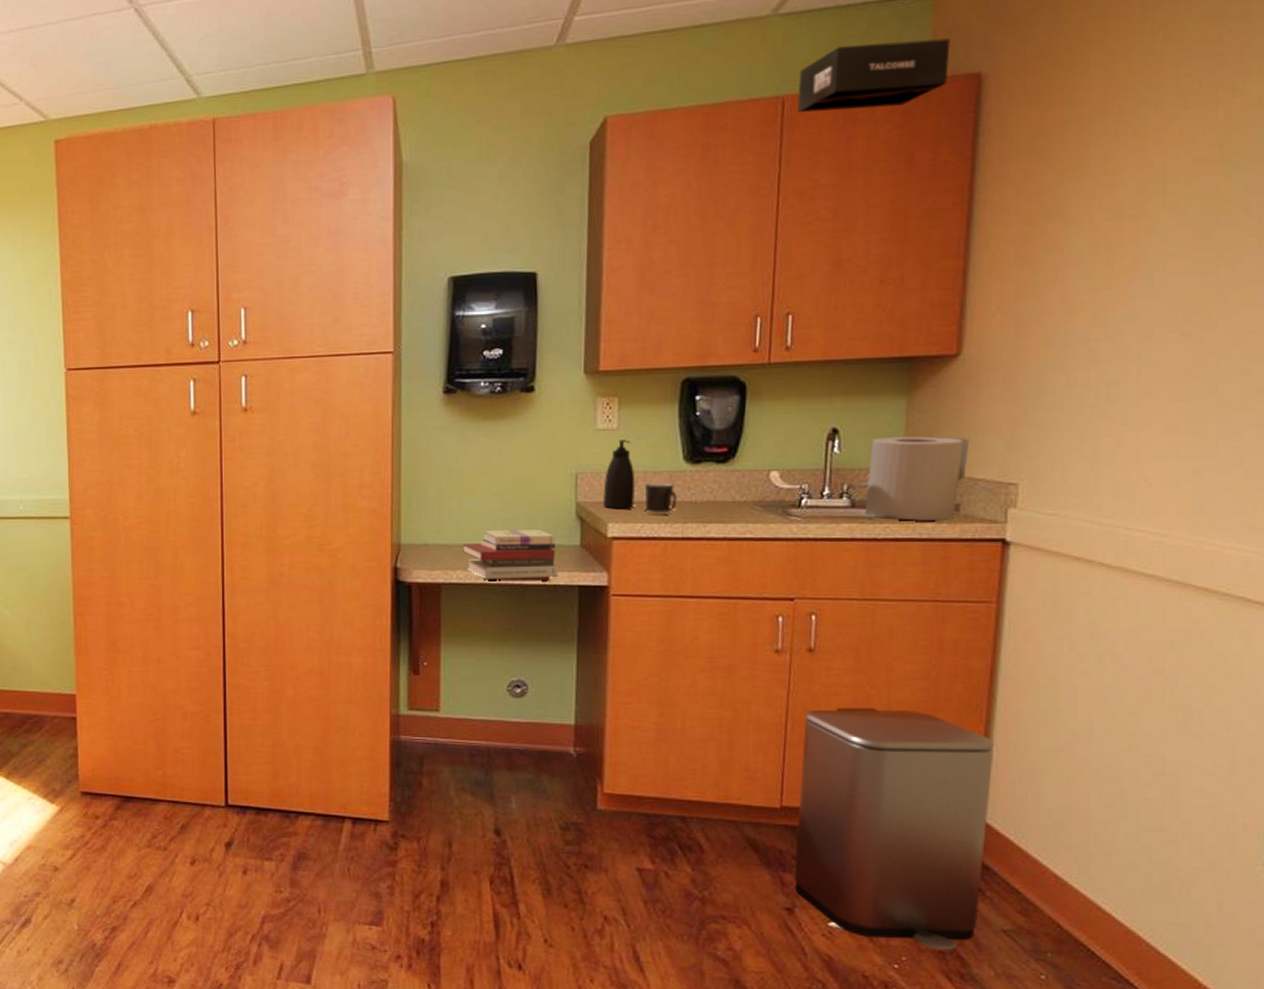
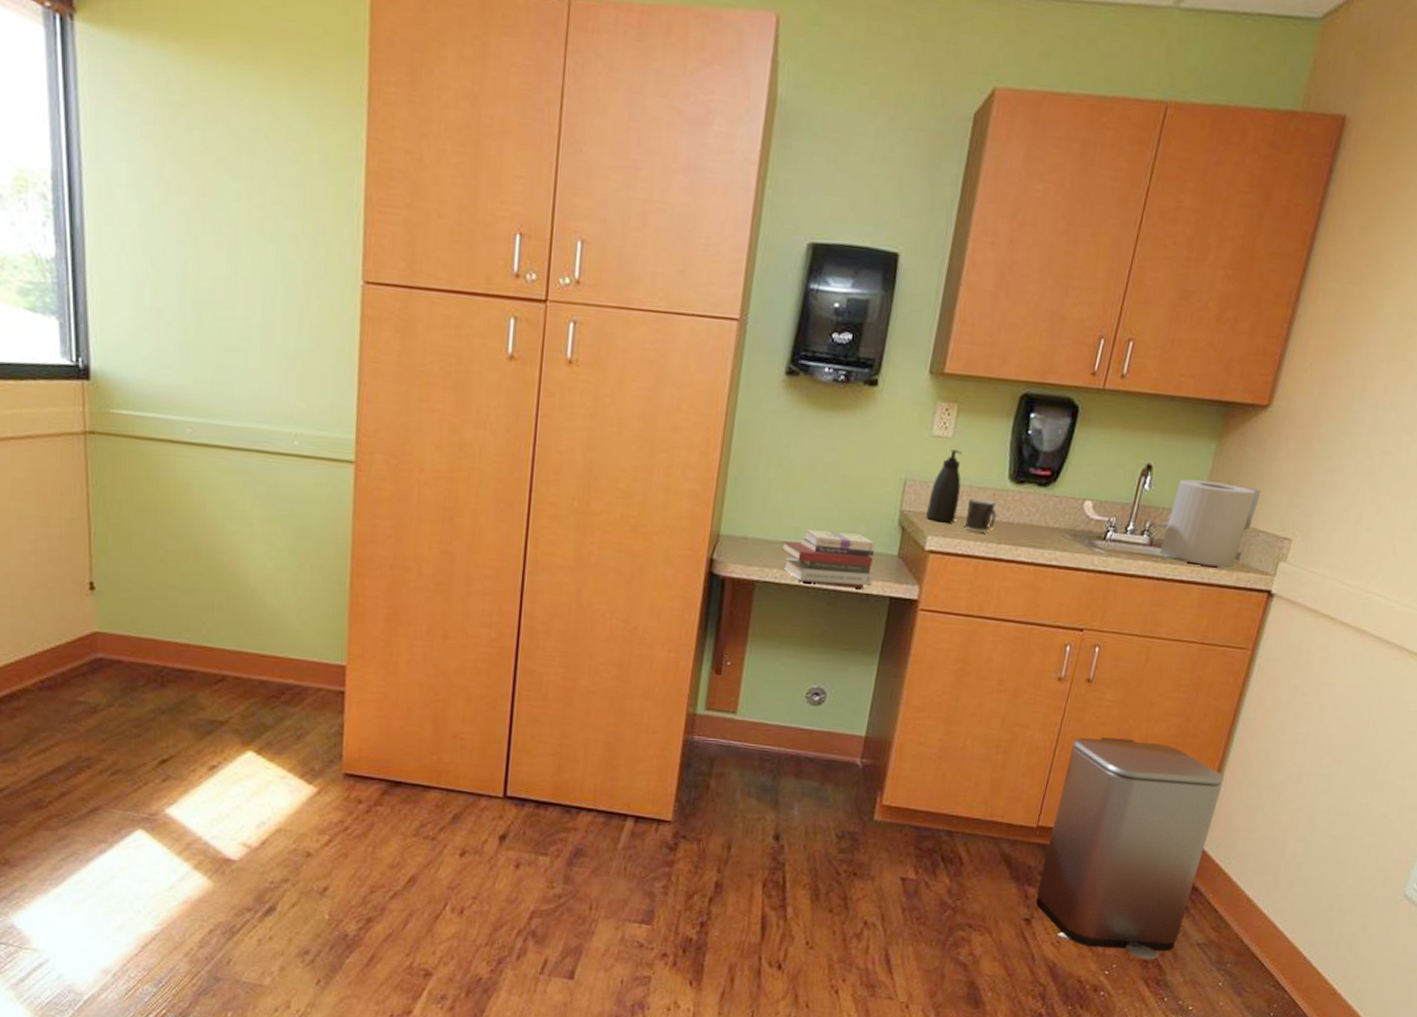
box: present [798,38,950,112] -> none [1177,58,1327,136]

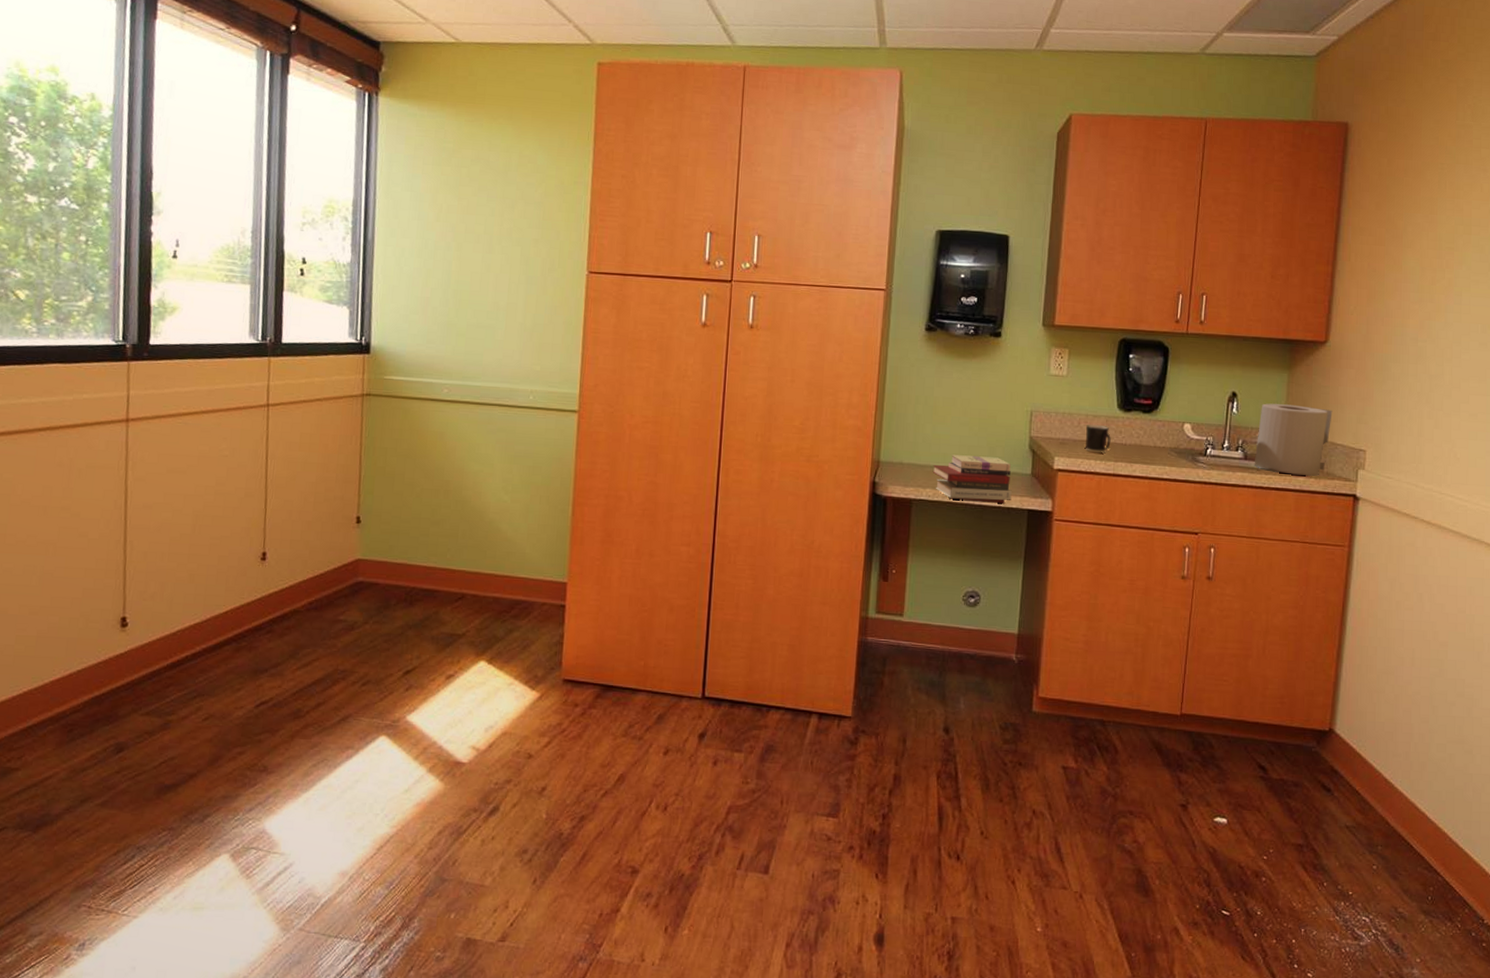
soap dispenser: present [926,449,963,523] -> none [1052,385,1079,446]
pedal bin: present [1035,737,1224,961] -> none [1188,629,1343,845]

